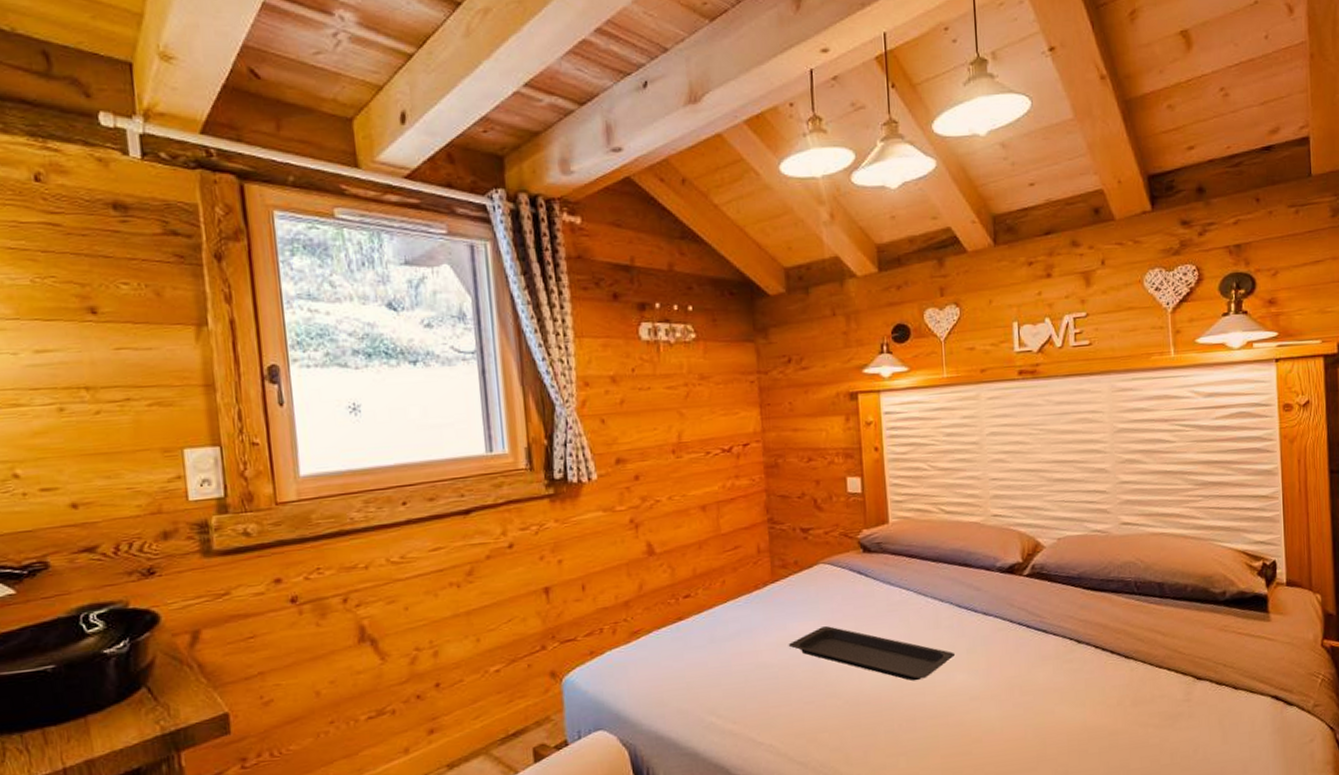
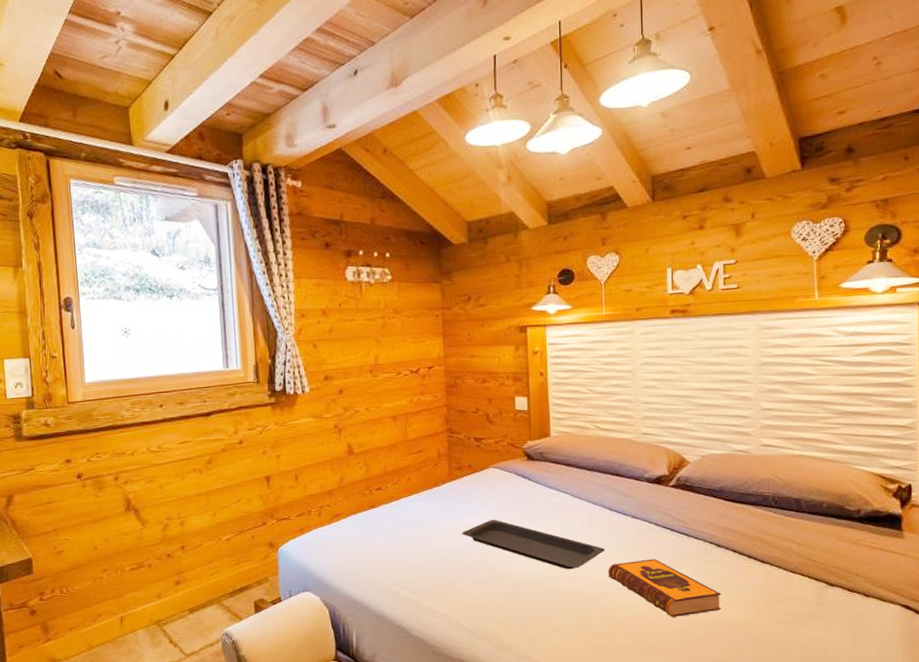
hardback book: none [958,661,1085,730] -> present [608,558,722,618]

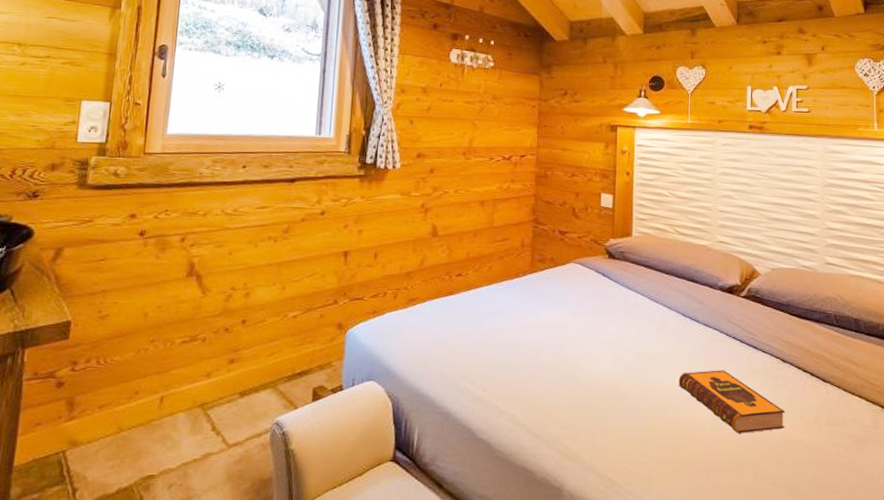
serving tray: present [461,520,606,570] -> none [537,317,678,376]

